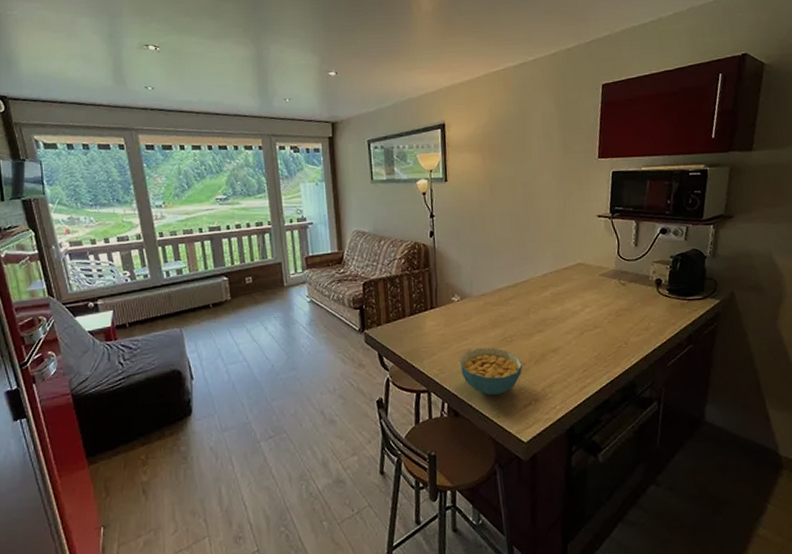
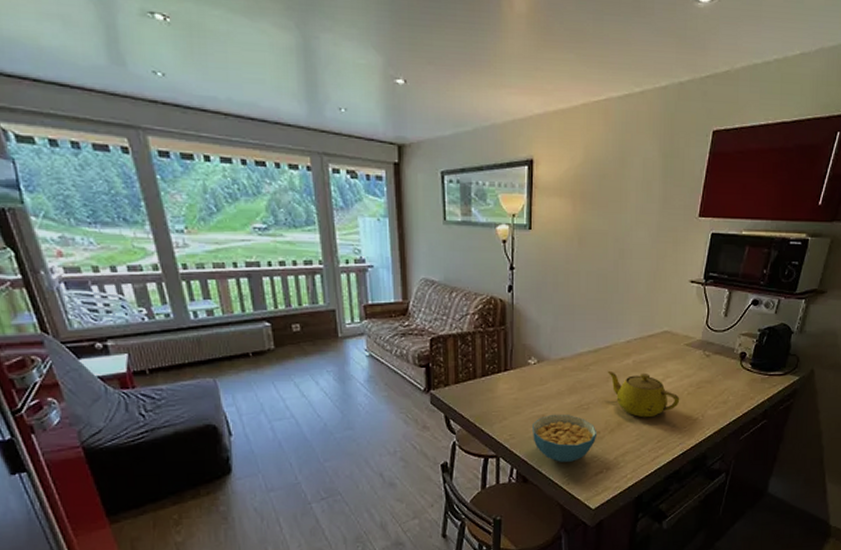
teapot: none [527,303,601,348] -> present [607,370,680,418]

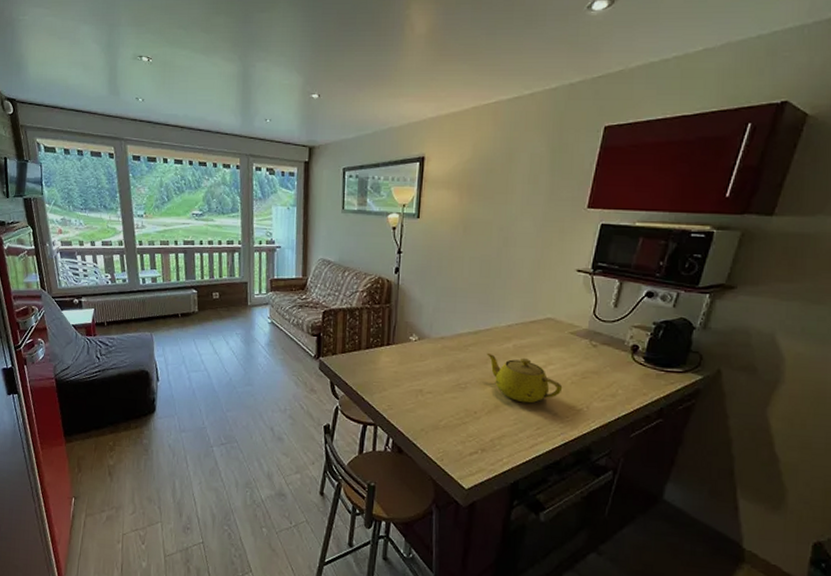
cereal bowl: present [533,414,598,462] -> none [410,390,474,439]

